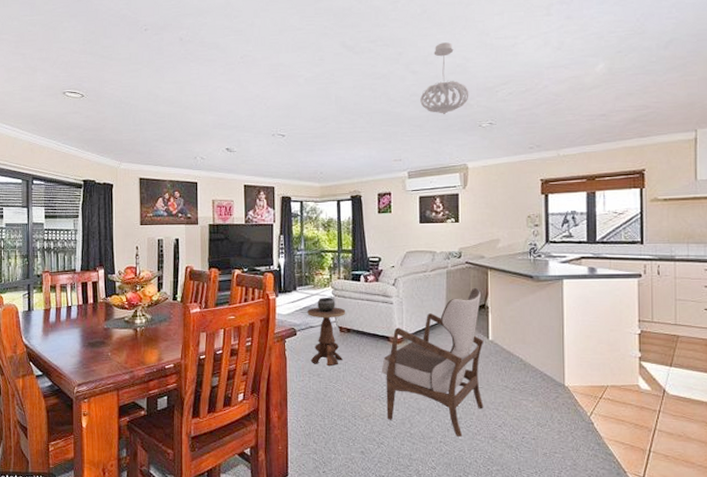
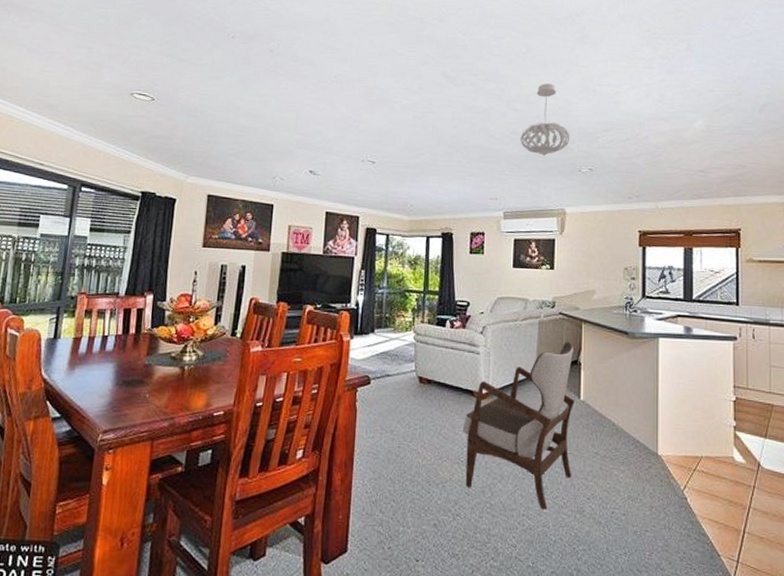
side table: present [307,298,346,365] -> none [384,343,428,421]

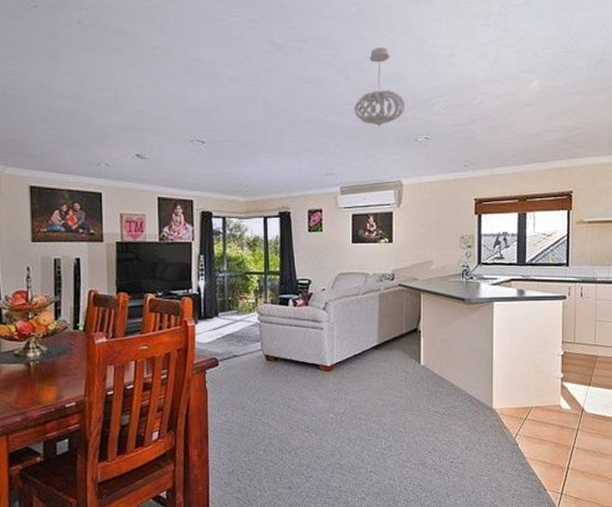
armchair: present [462,342,575,510] -> none [310,312,415,466]

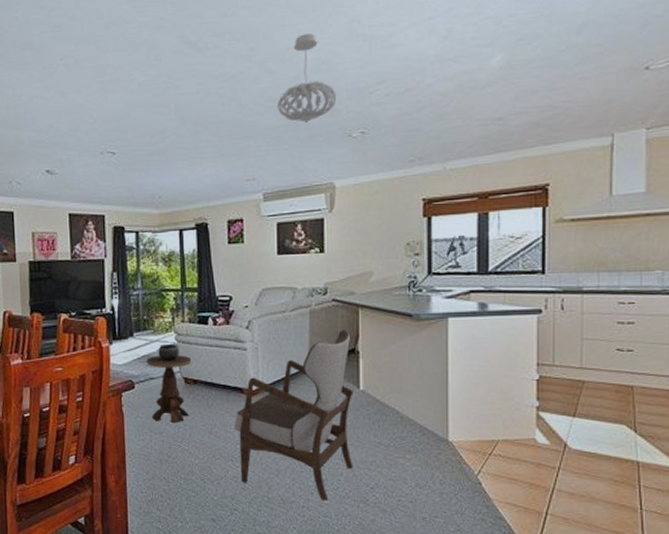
side table: none [230,324,273,397] -> present [146,344,192,422]
armchair: none [310,312,415,466] -> present [233,330,354,501]

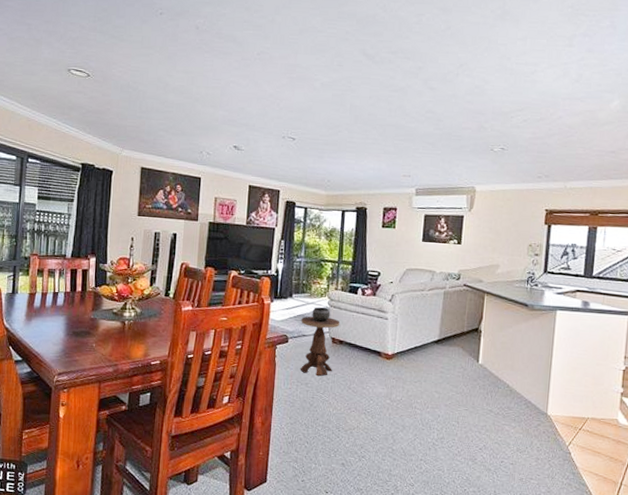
armchair: present [233,330,354,501] -> none [369,311,475,457]
pendant light: present [277,33,337,123] -> none [435,62,485,134]

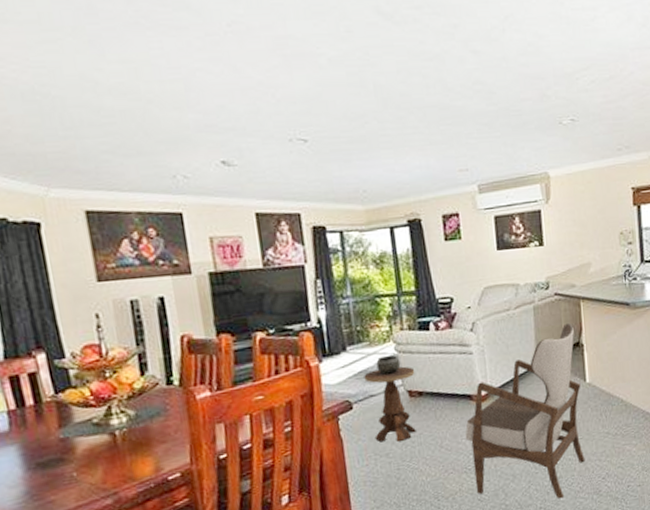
armchair: none [369,311,475,457] -> present [465,324,585,499]

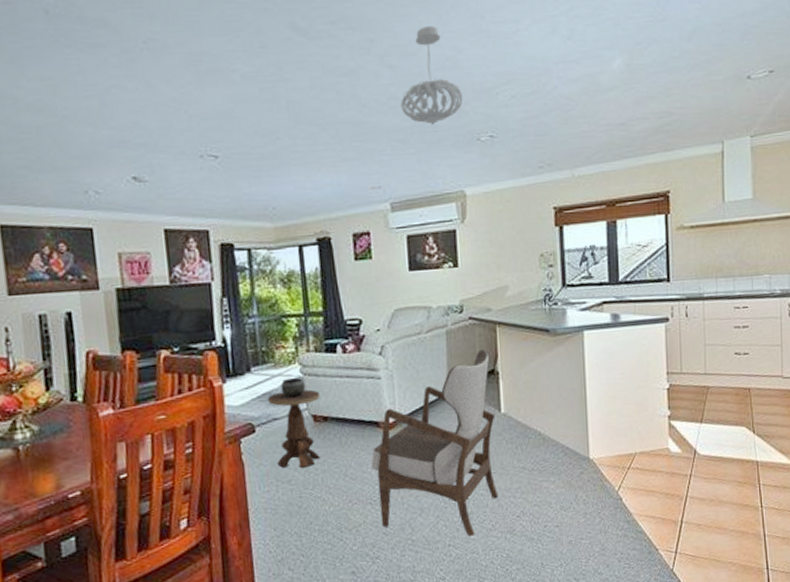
pendant light: none [485,12,545,108] -> present [401,26,463,124]

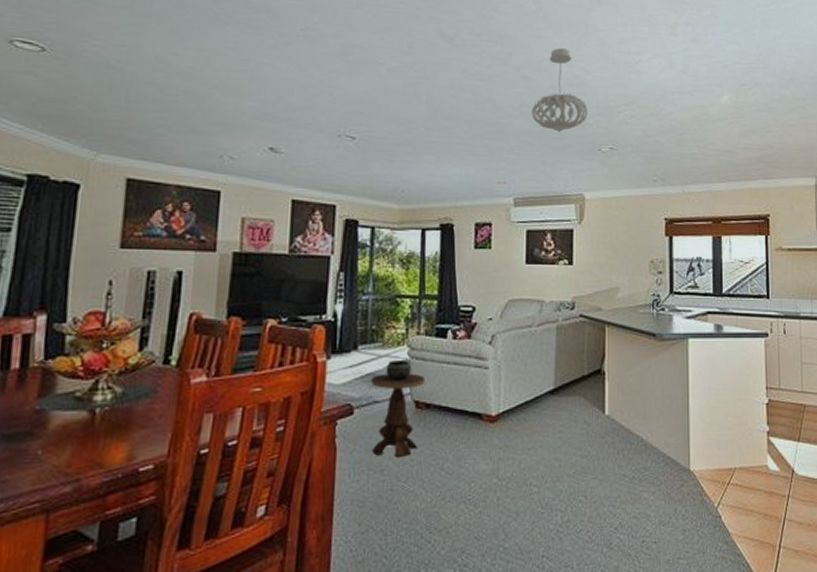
armchair: present [370,350,499,537] -> none [469,348,599,548]

